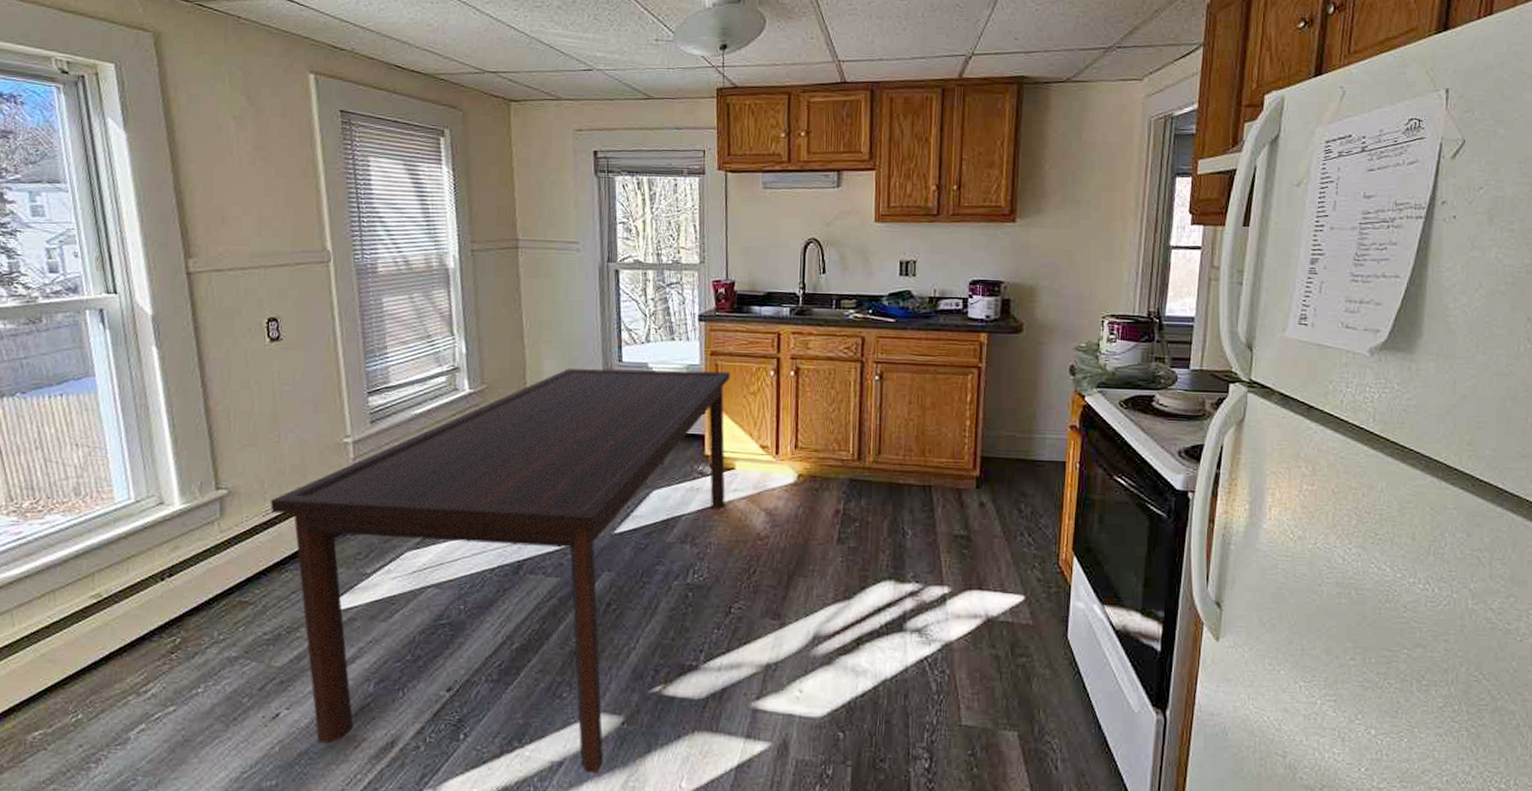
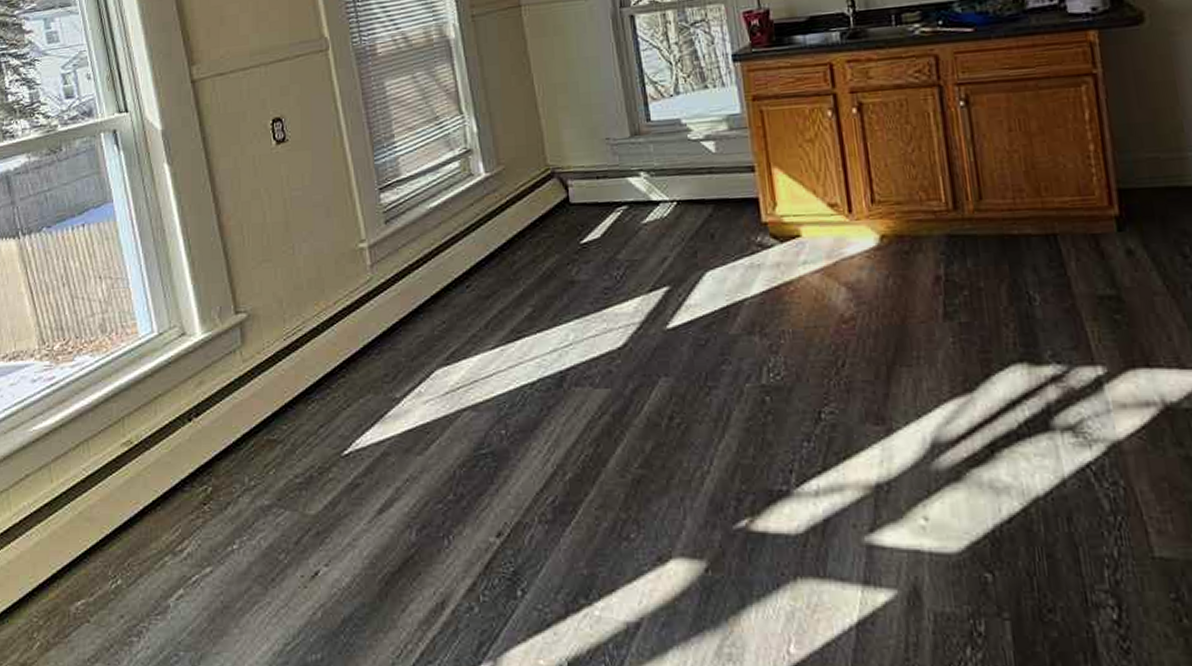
dining table: present [270,368,730,774] -> none [290,118,795,637]

